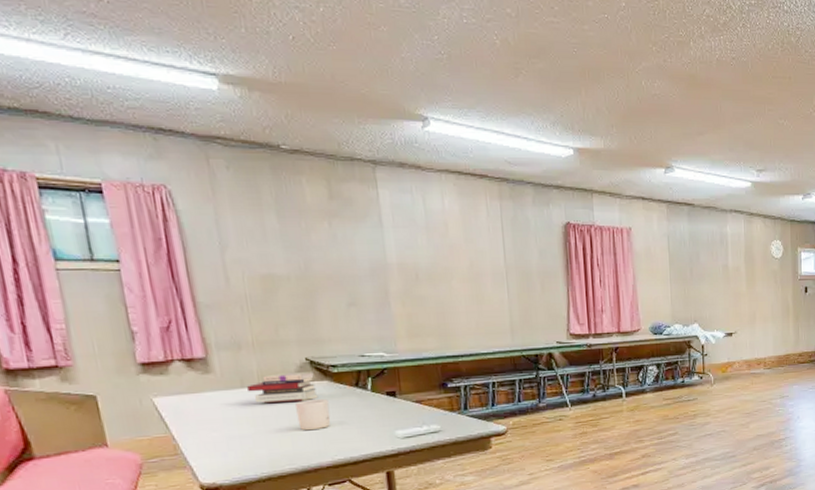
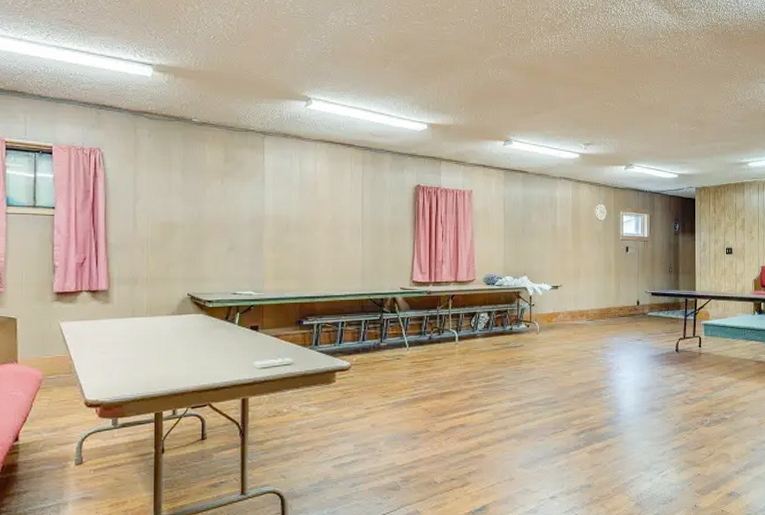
books: present [247,372,319,404] -> none [137,306,194,332]
mug: present [295,399,331,431] -> none [174,330,201,358]

